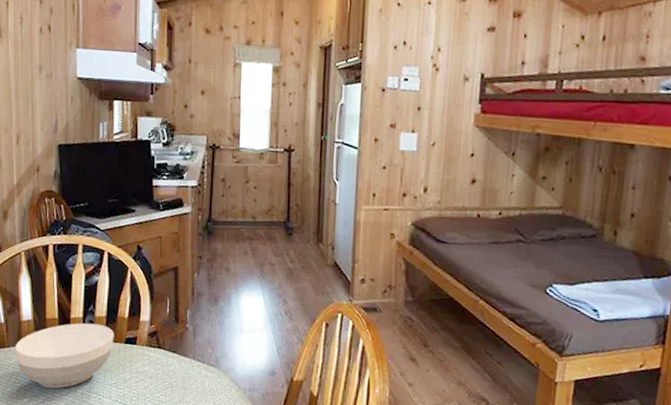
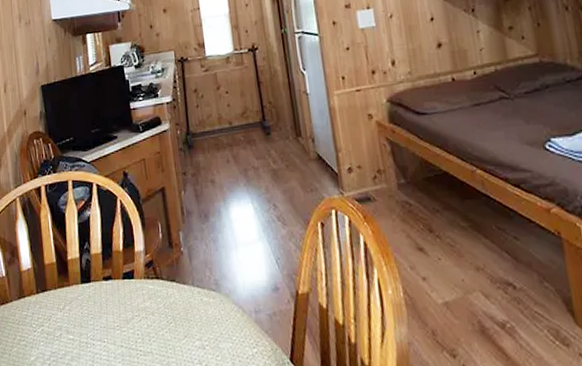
bowl: present [15,323,114,389] -> none [17,262,112,342]

